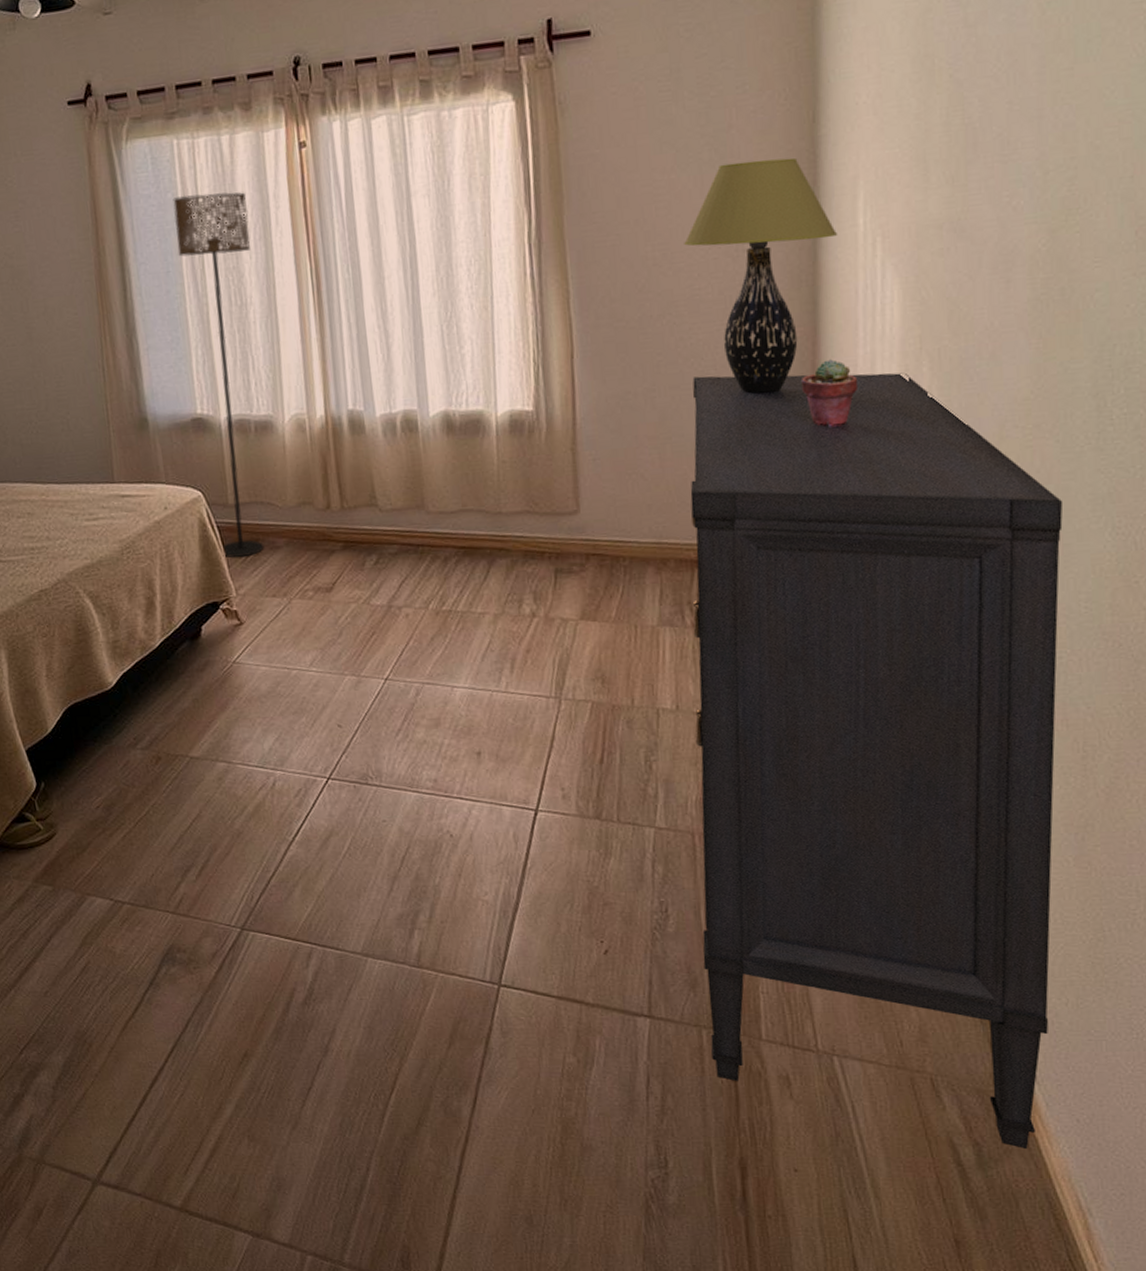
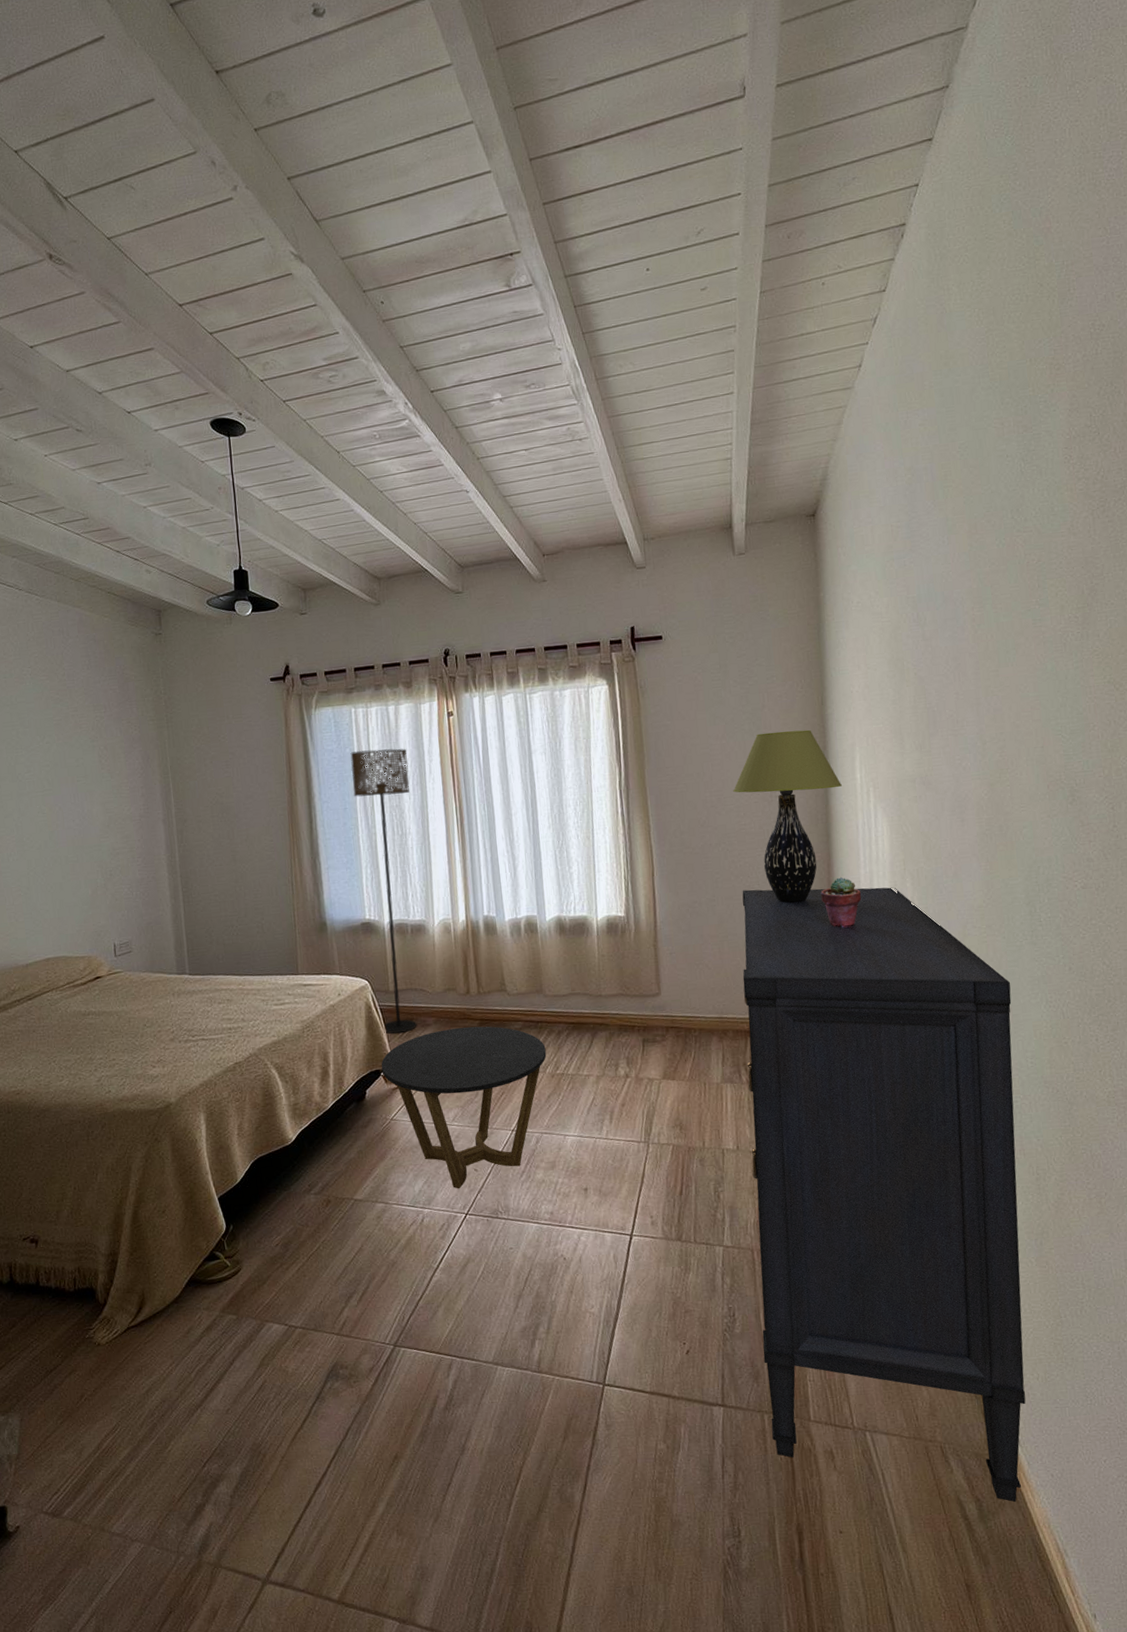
side table: none [219,549,430,748] -> present [381,1026,547,1189]

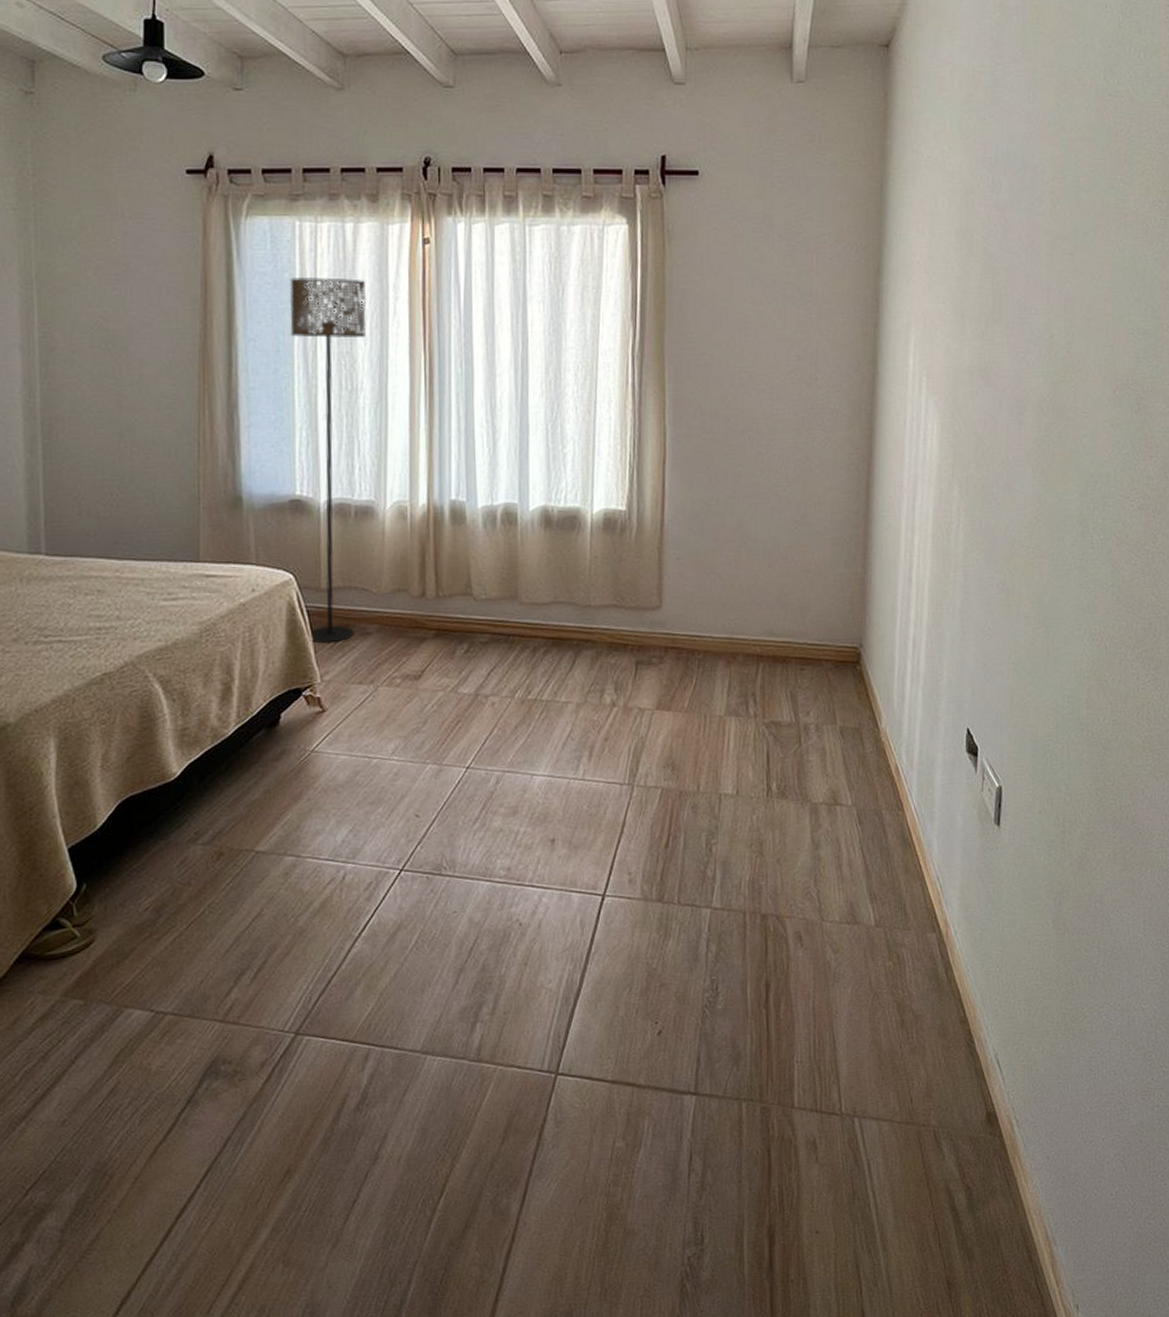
side table: present [381,1026,547,1189] -> none [303,637,517,839]
table lamp: present [733,729,842,903] -> none [767,301,892,507]
dresser: present [742,887,1026,1503] -> none [747,487,1055,1189]
potted succulent: present [821,877,862,928] -> none [858,479,903,539]

